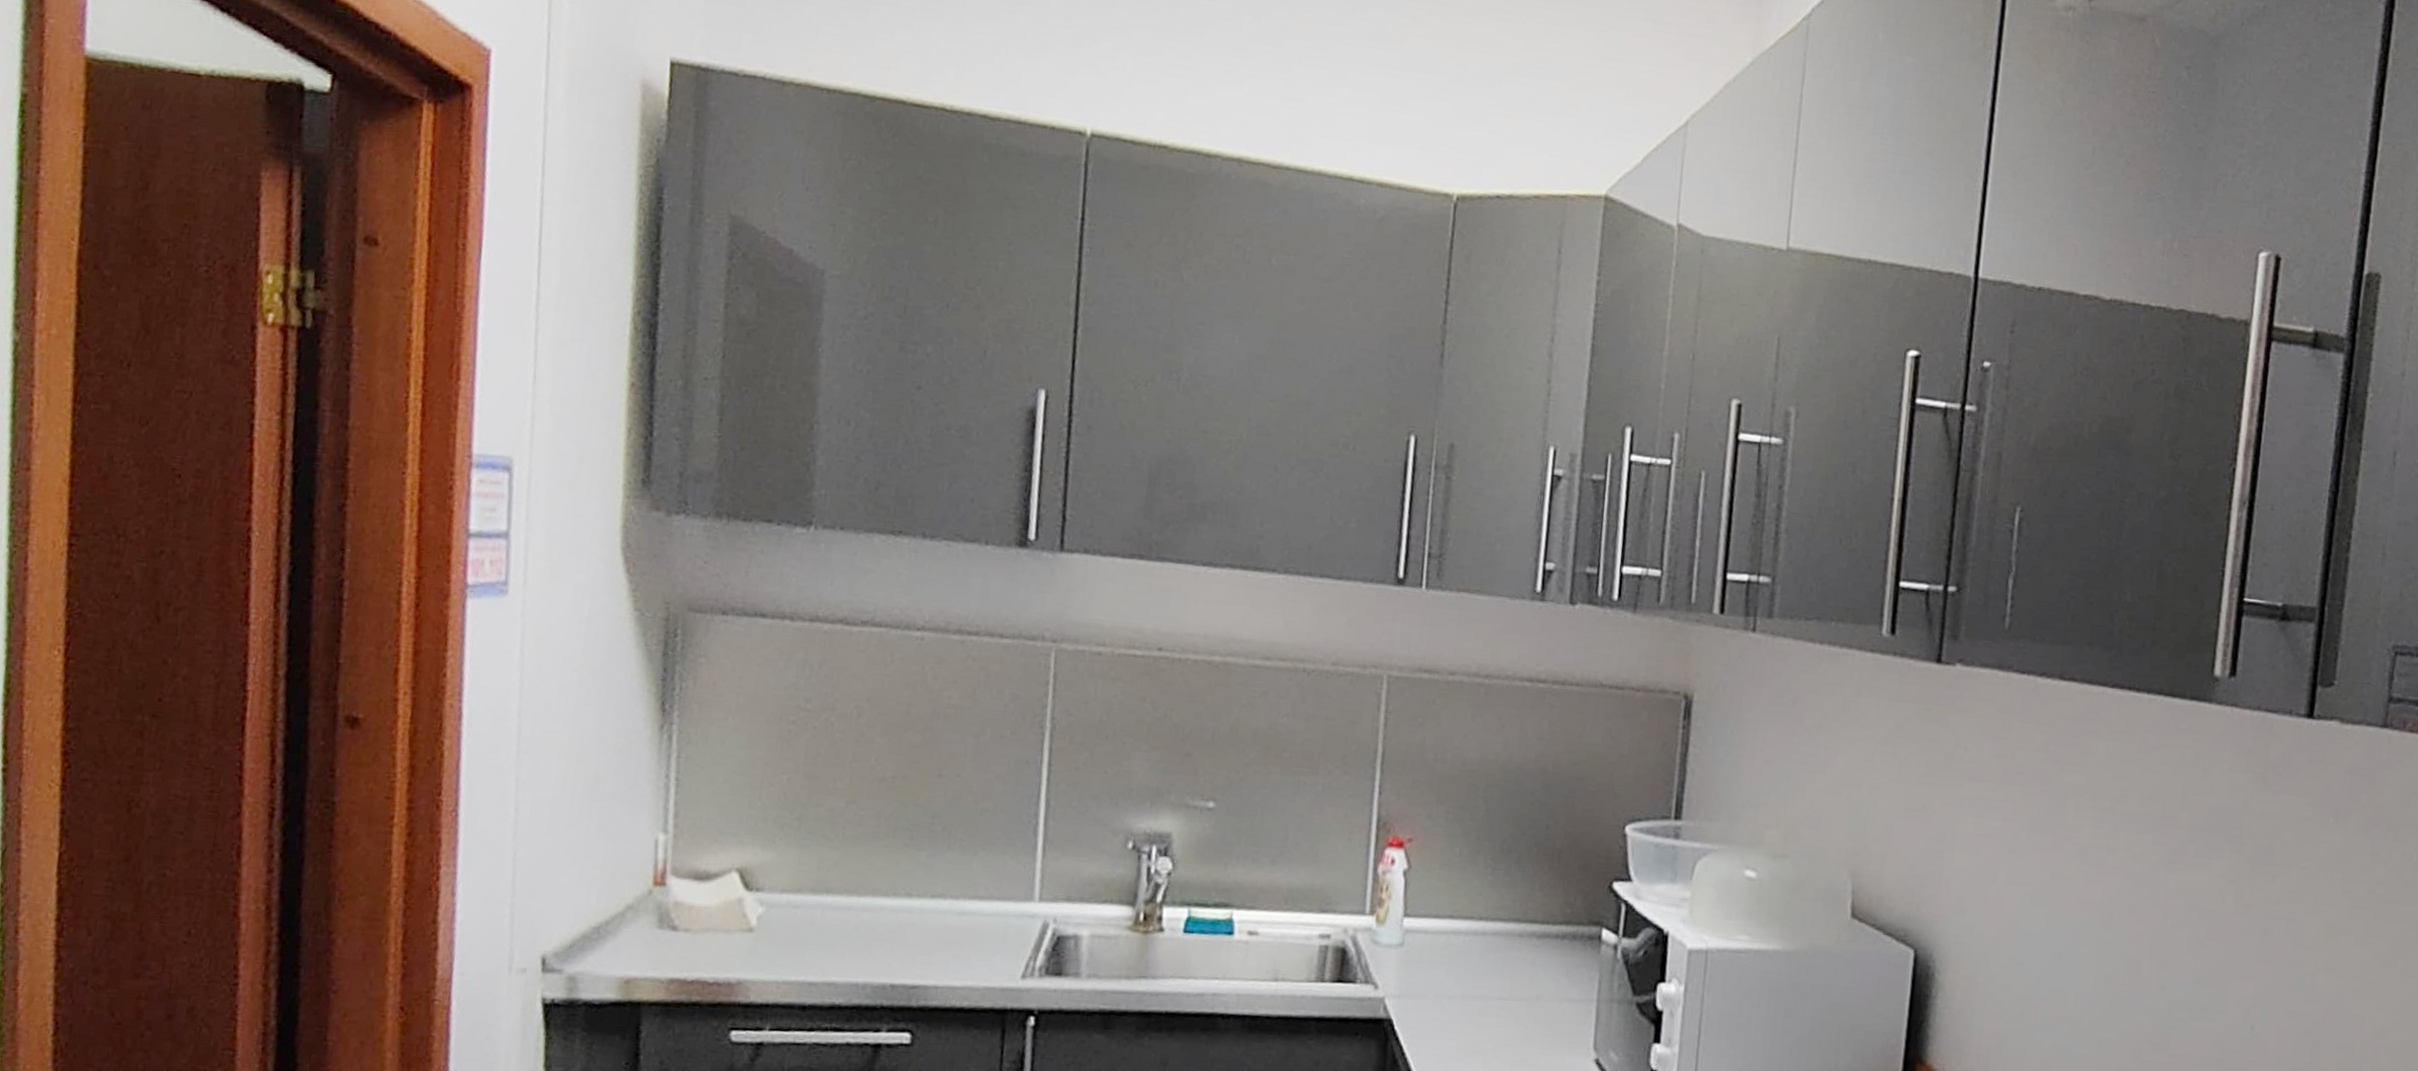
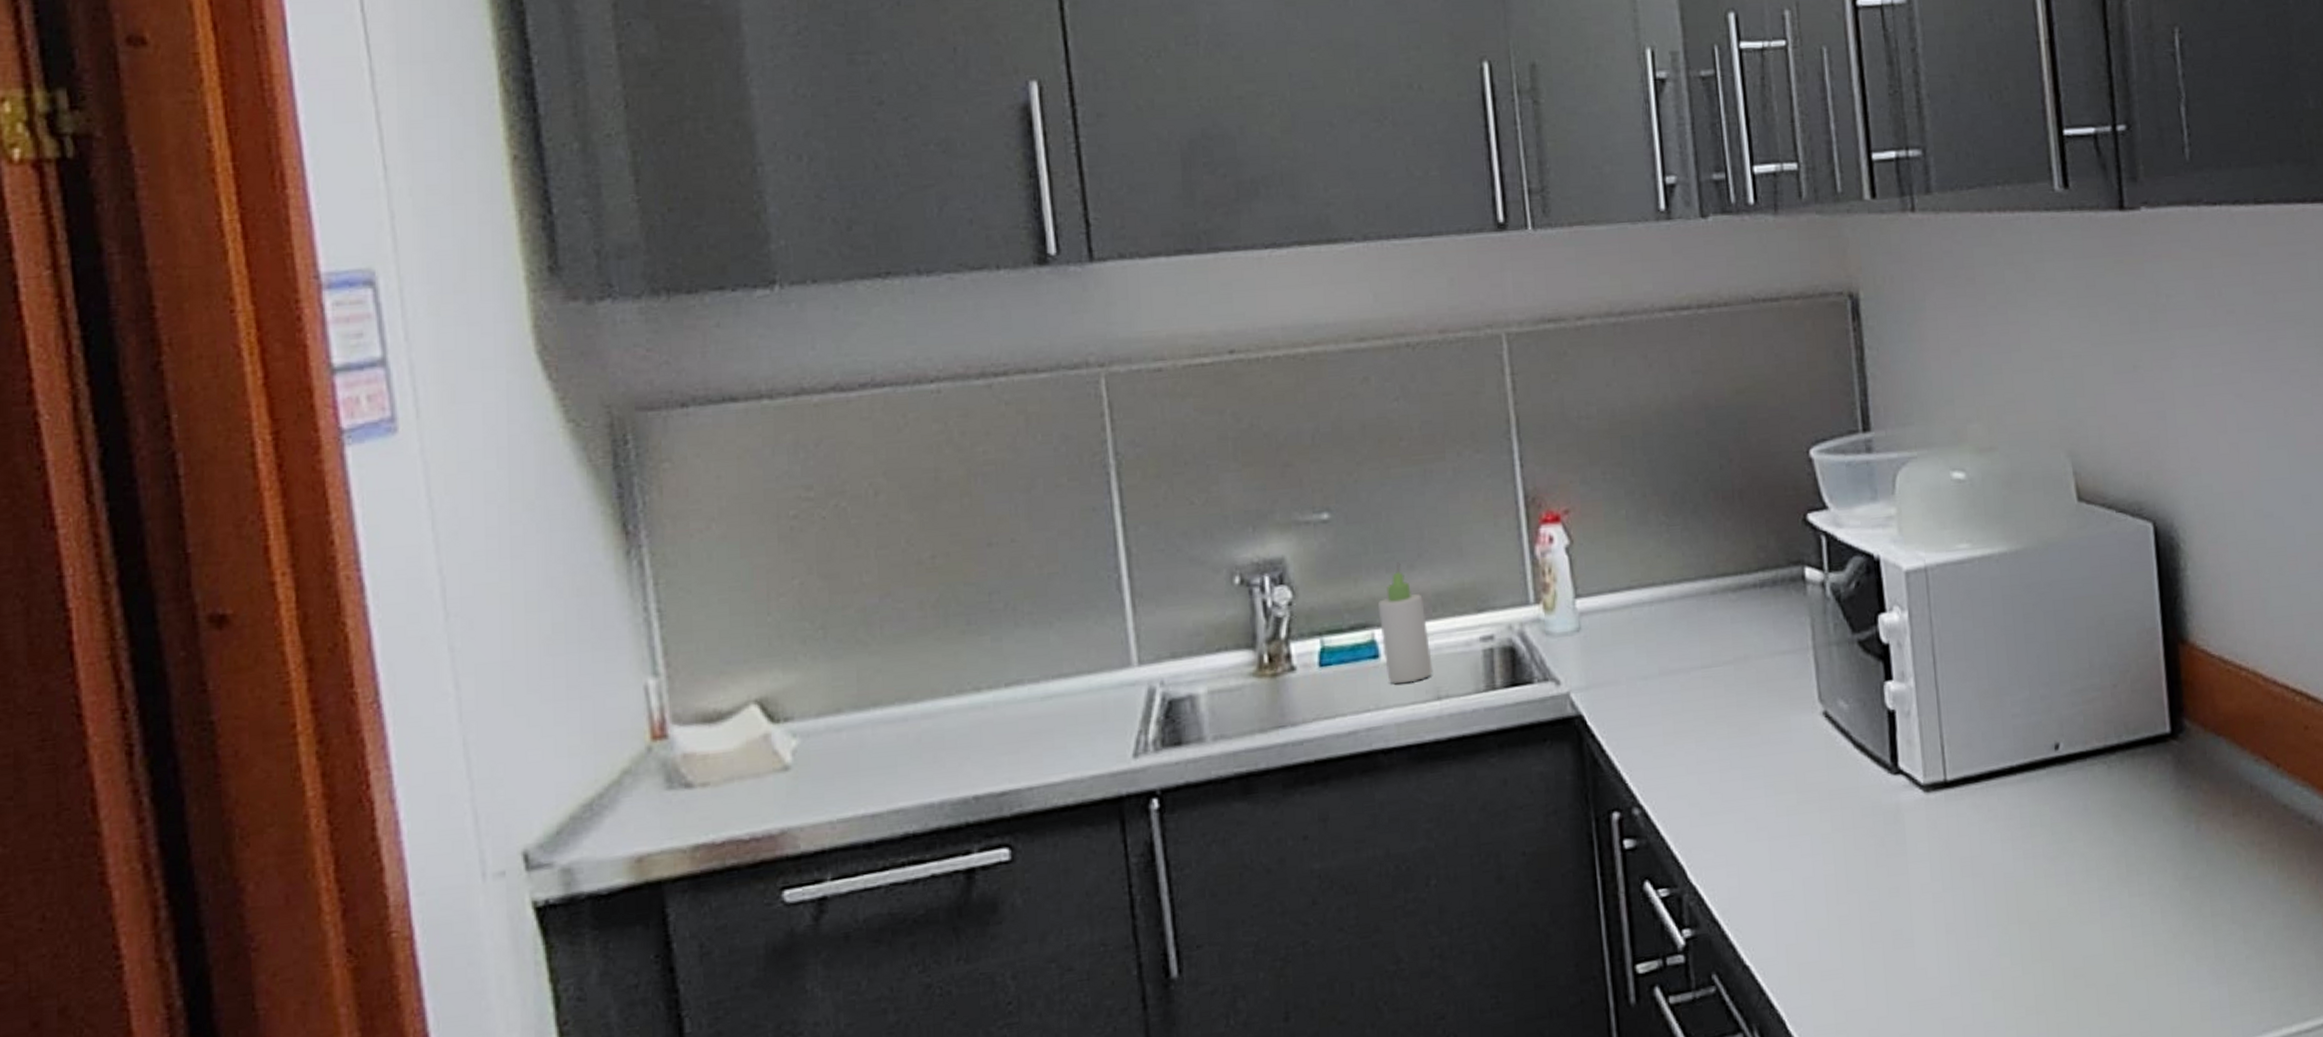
bottle: none [1237,856,1278,962] -> present [1377,562,1433,683]

